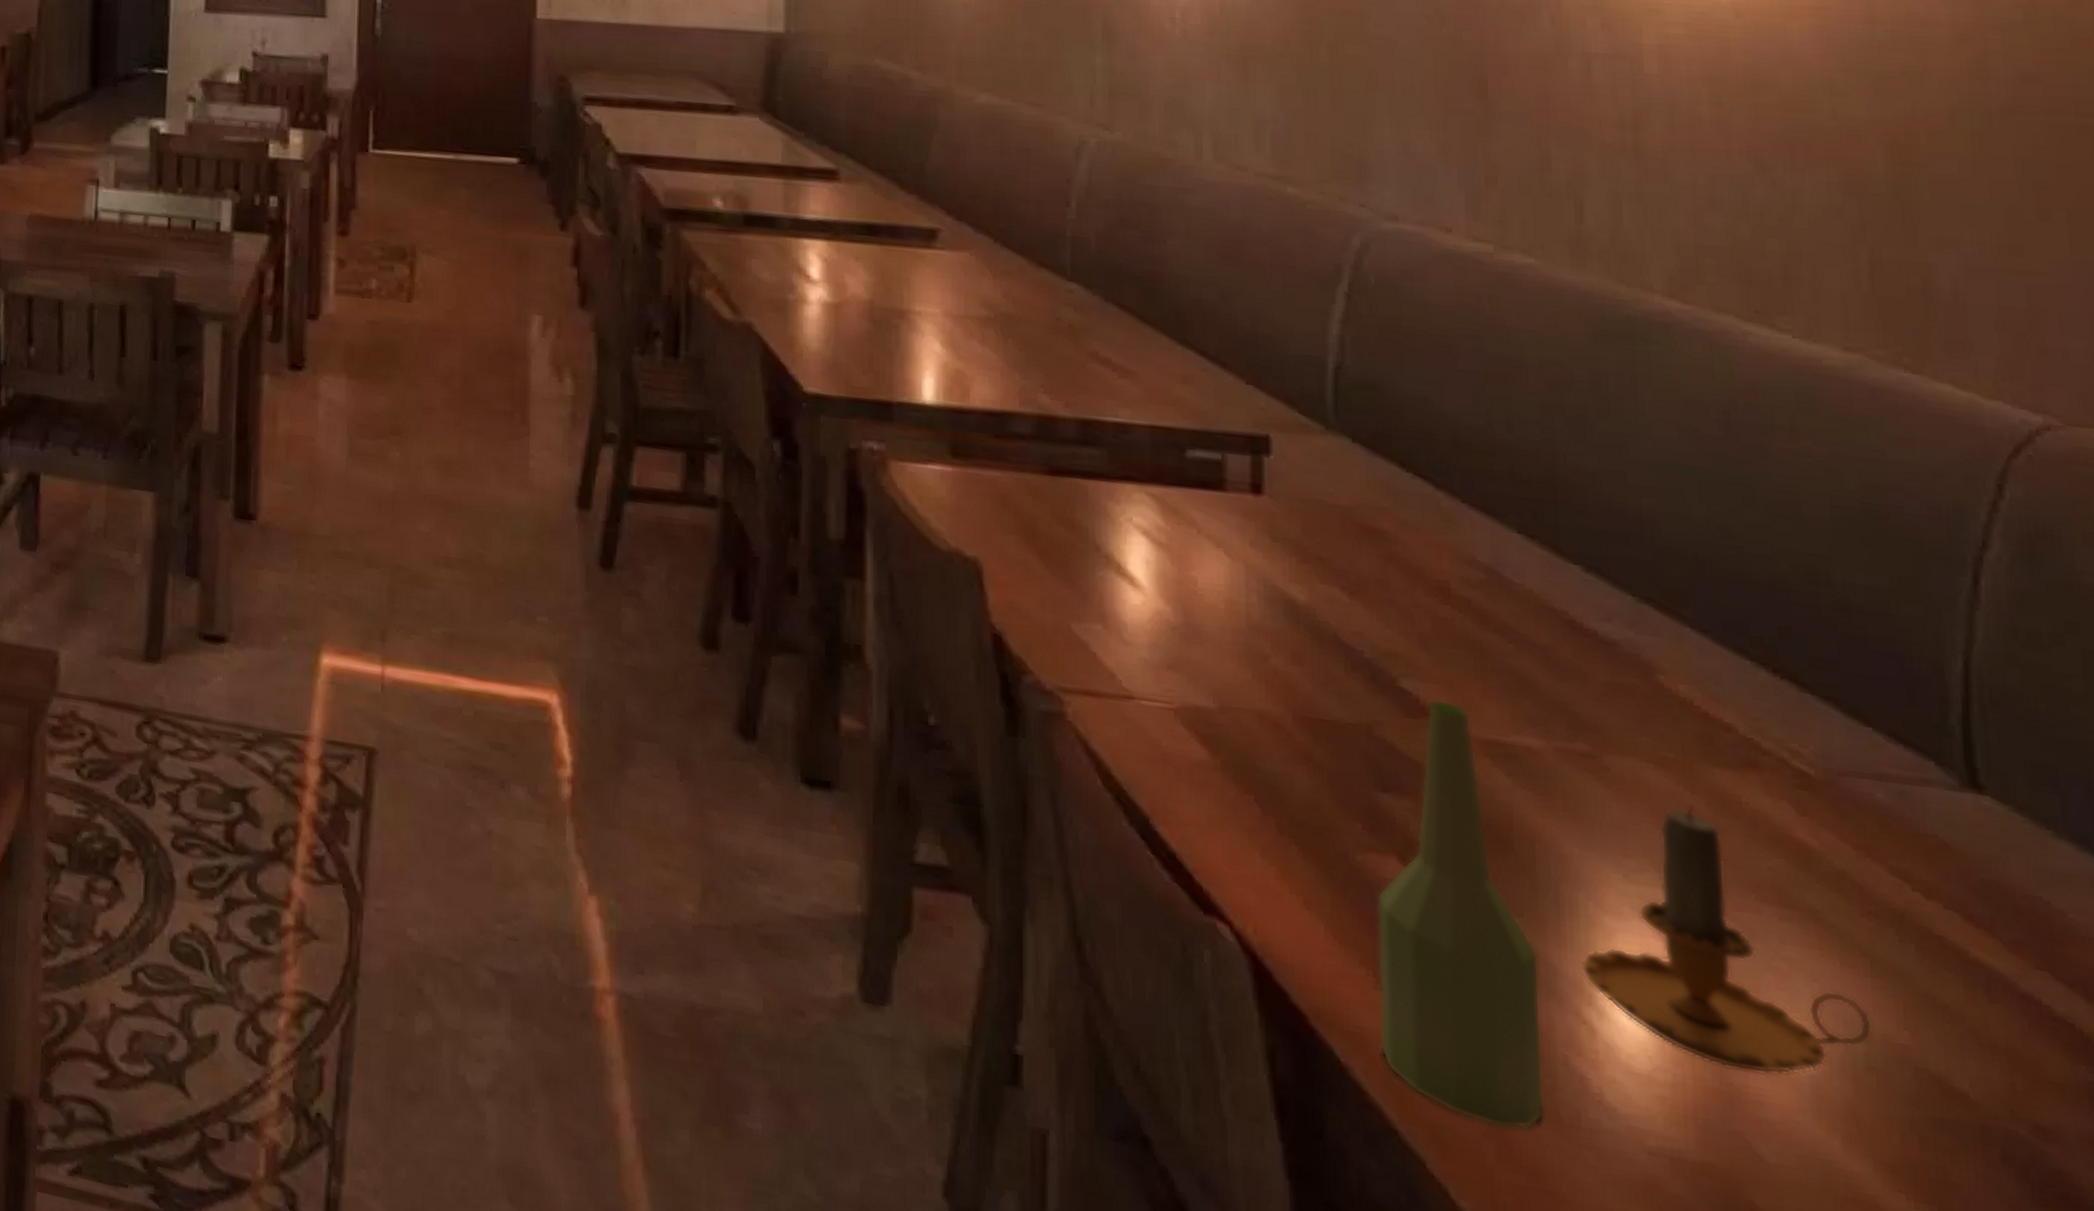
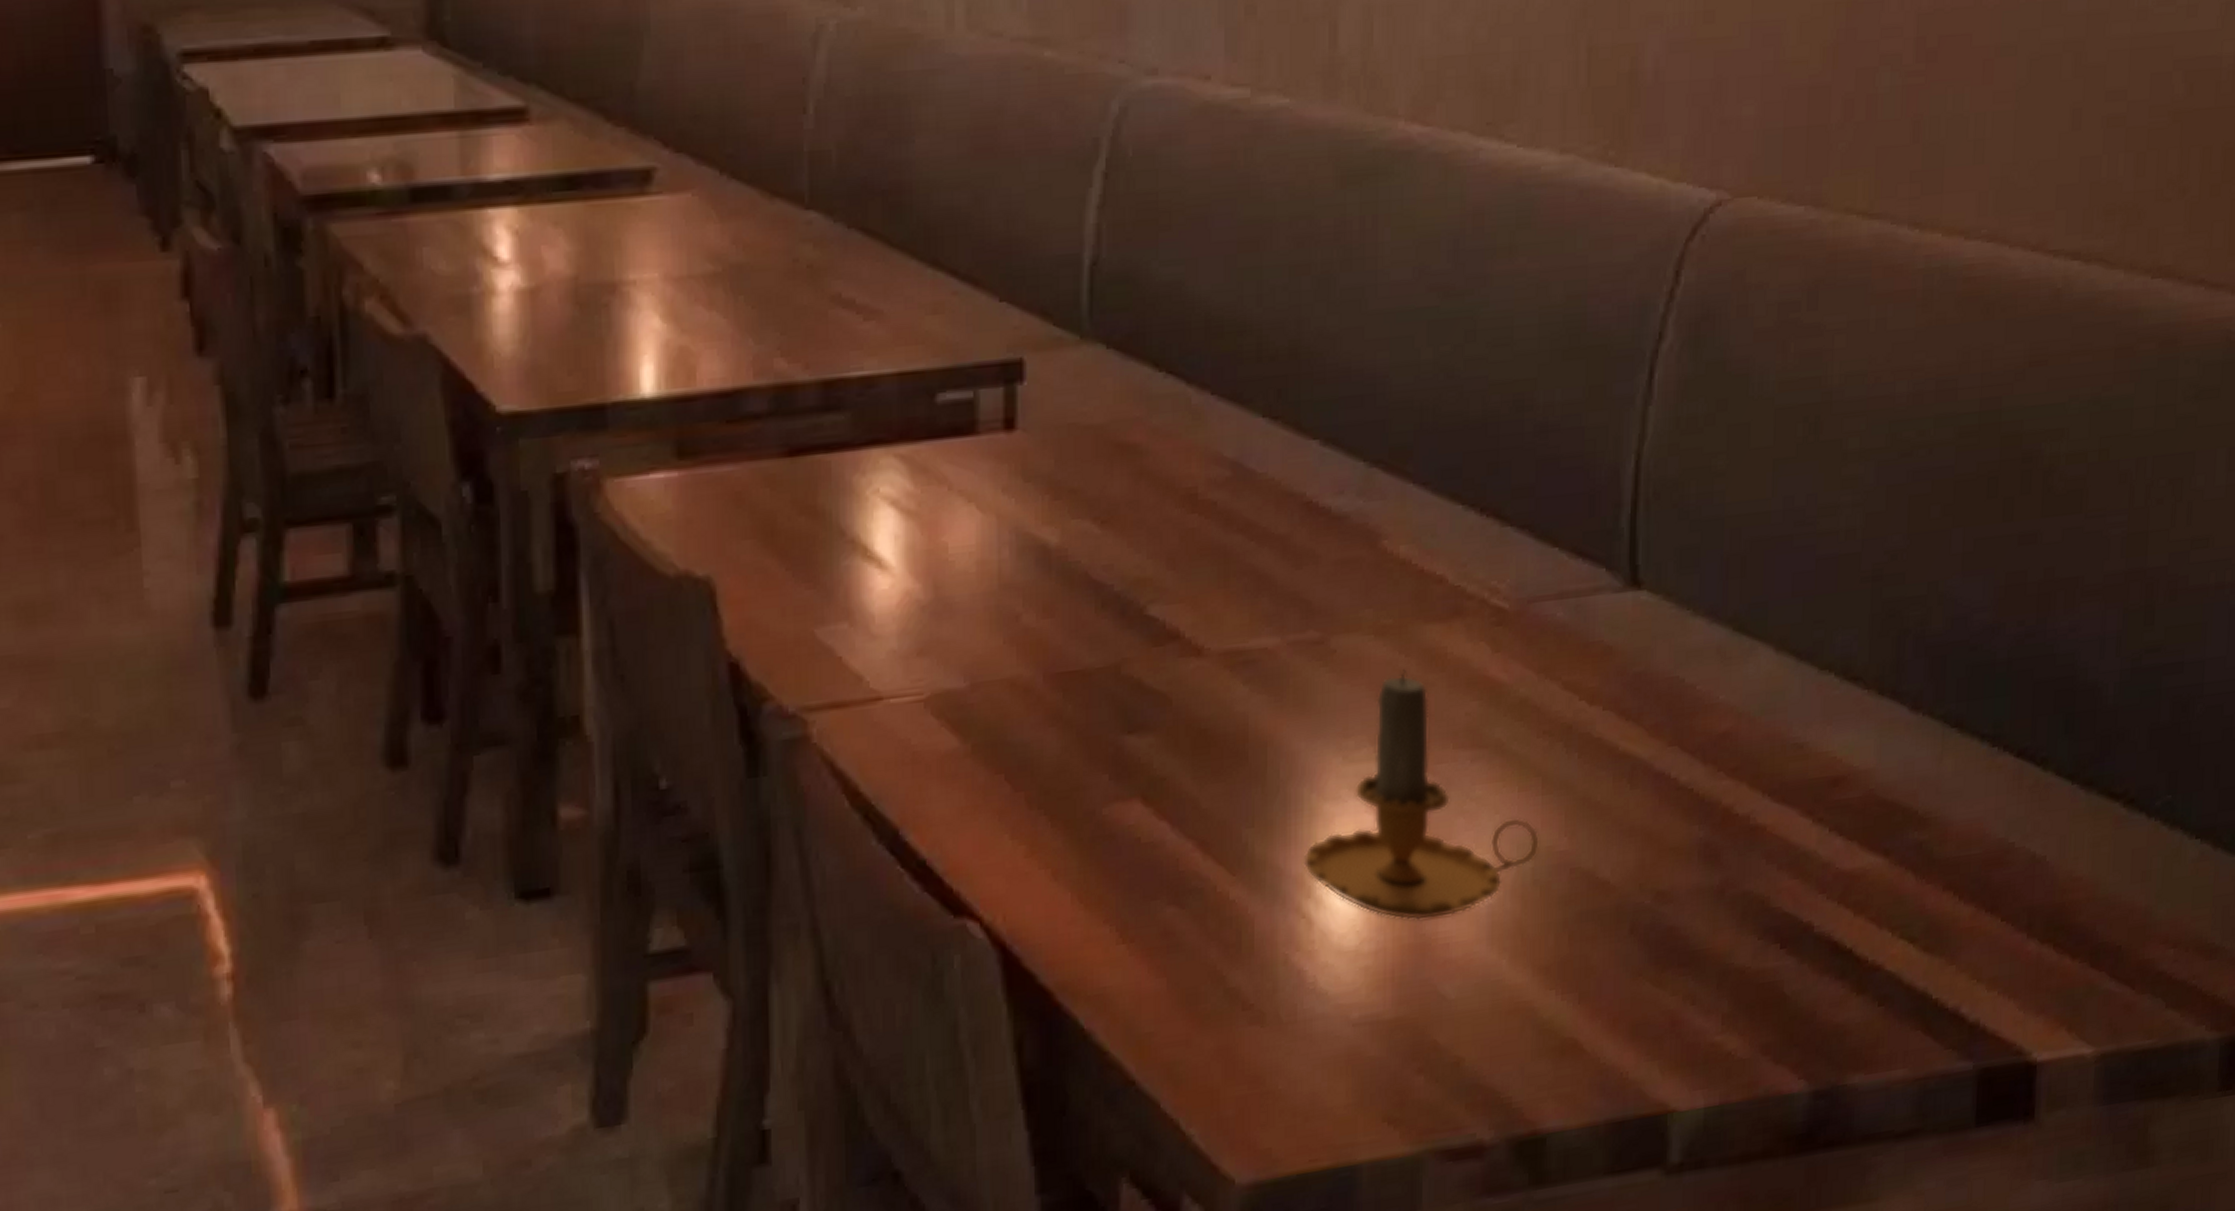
bottle: present [1376,699,1545,1130] -> none [1120,618,1267,1047]

